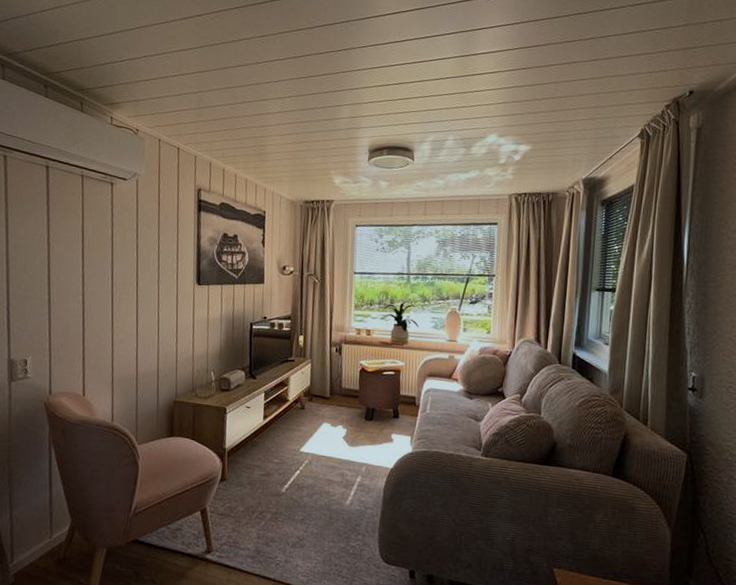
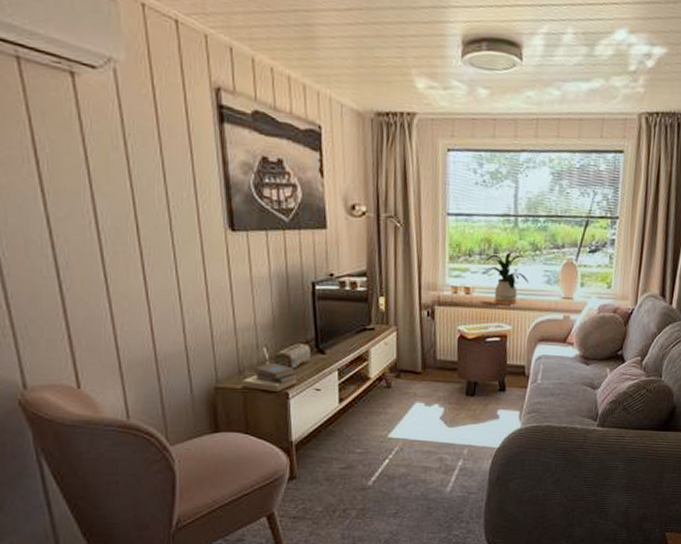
books: none [193,383,234,407] -> present [242,362,297,392]

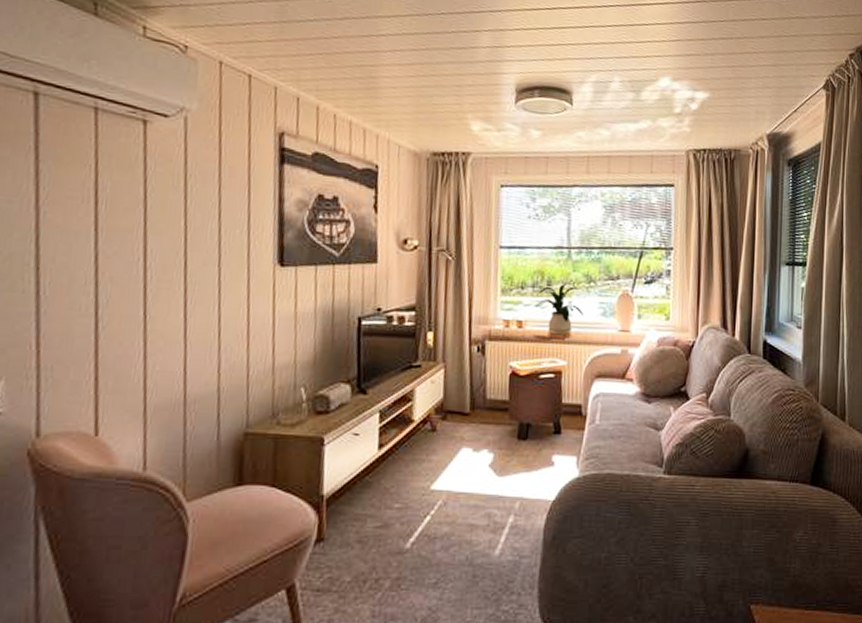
books: present [242,362,297,392] -> none [274,404,335,437]

